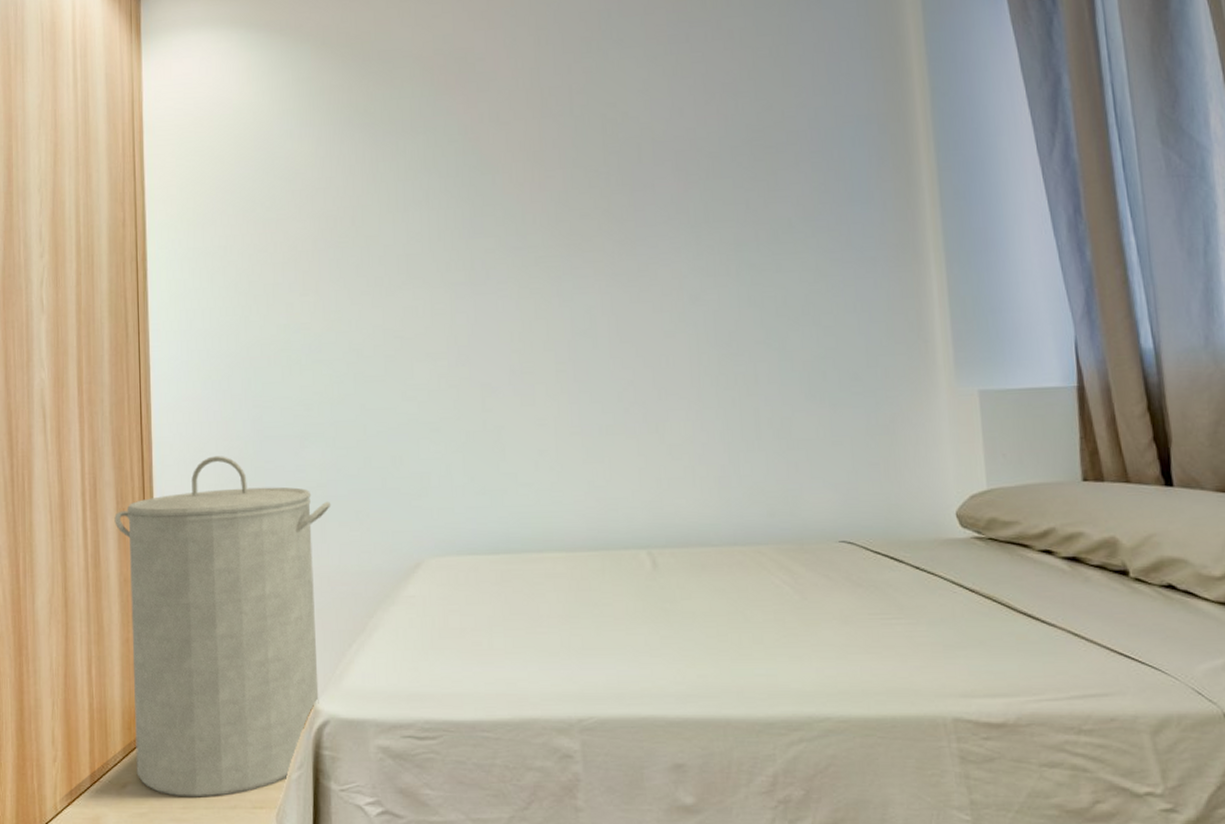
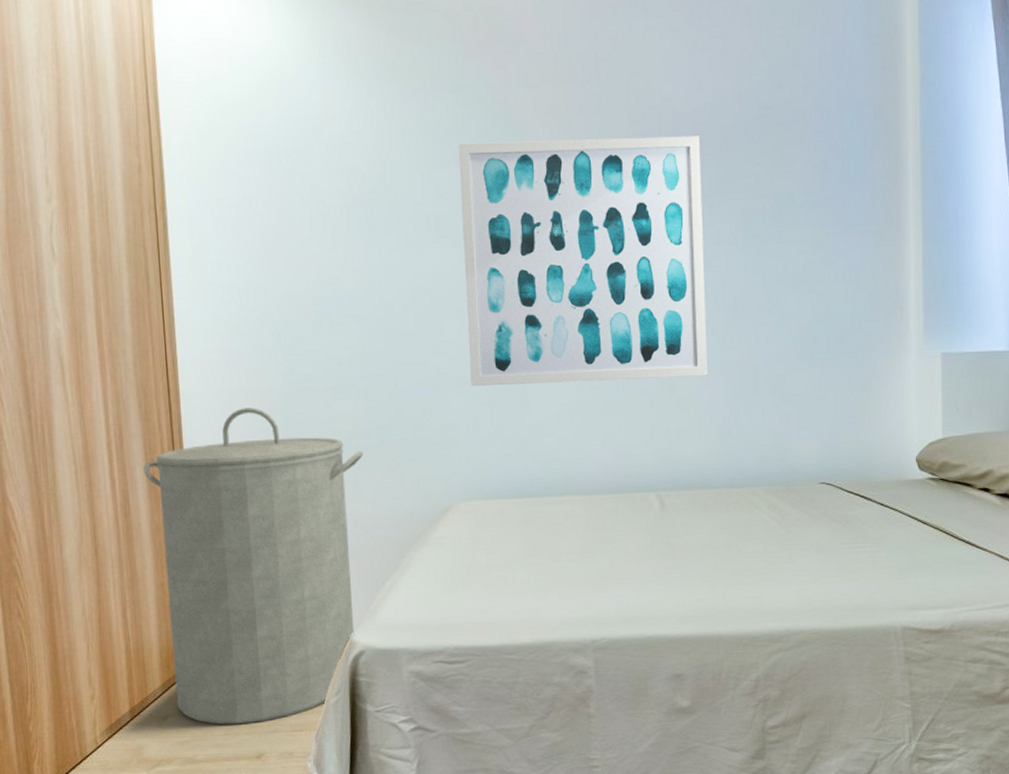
wall art: none [429,163,702,433] -> present [458,136,708,387]

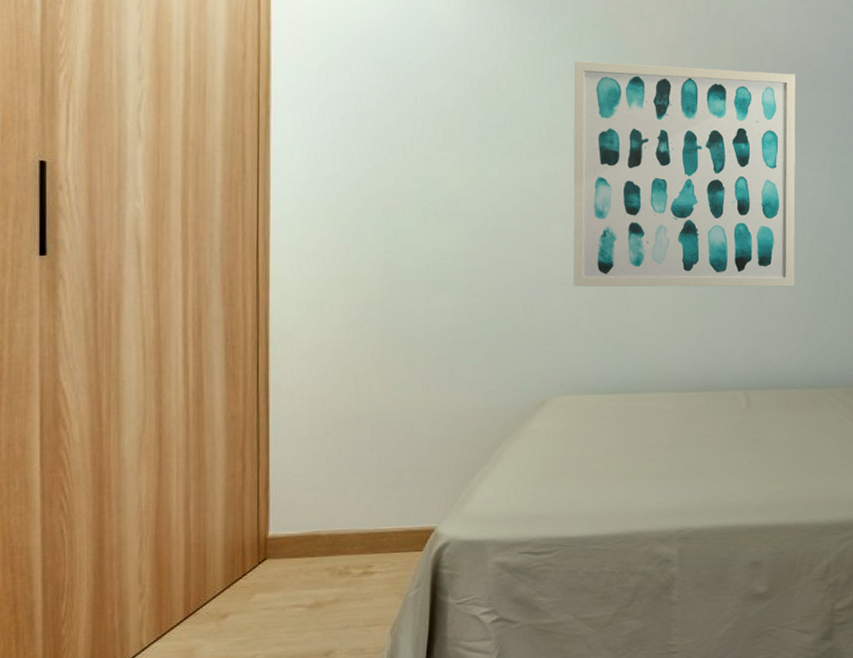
laundry hamper: present [143,407,364,725] -> none [222,298,462,622]

